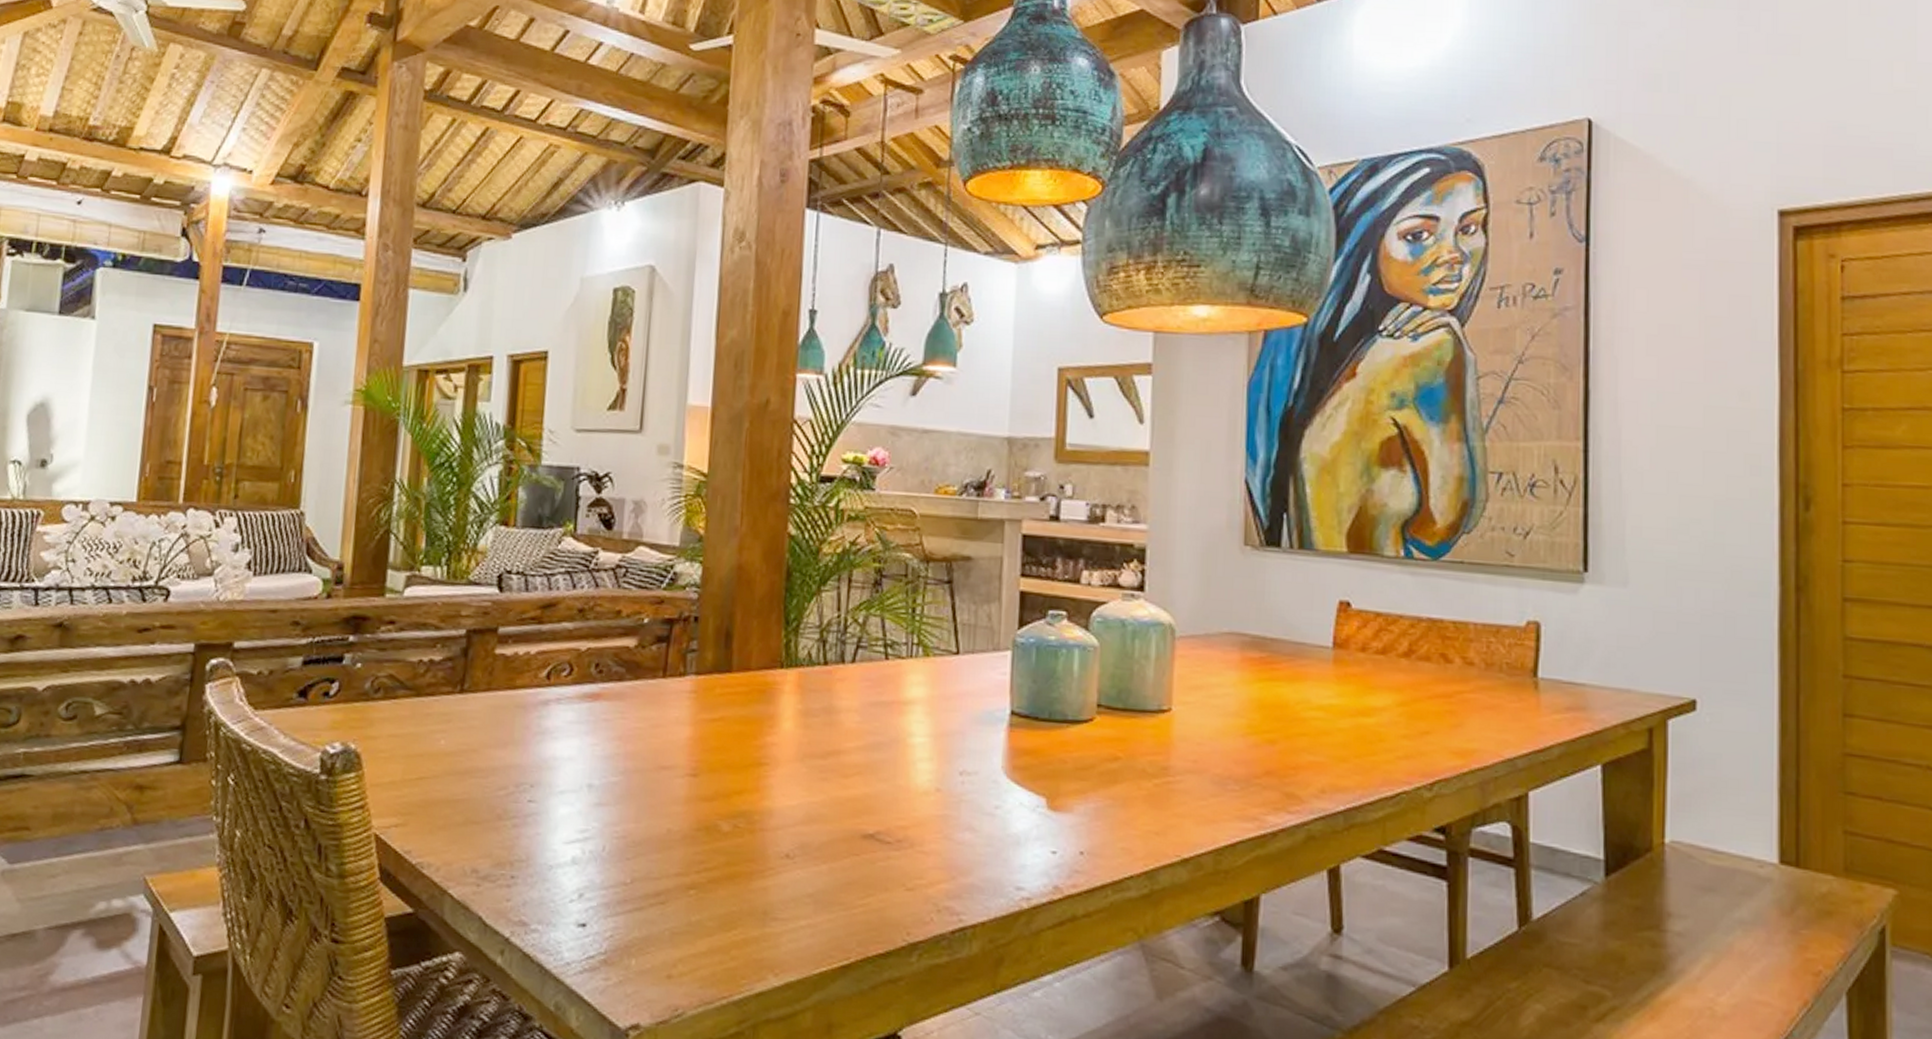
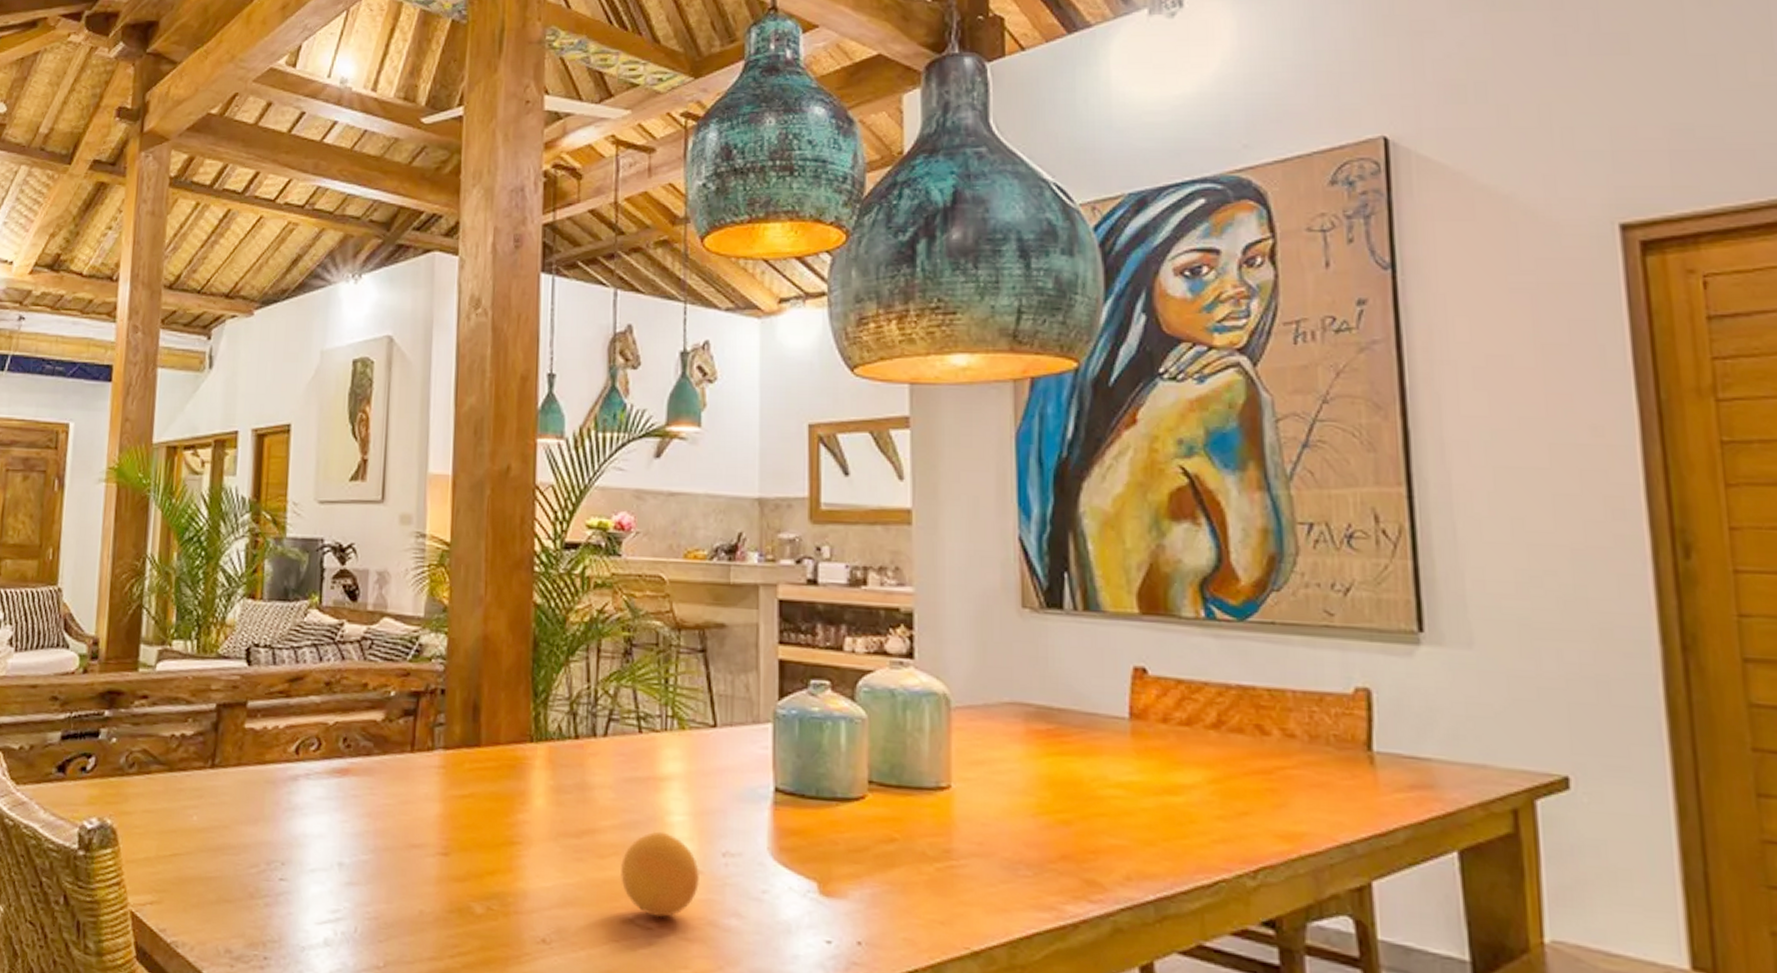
fruit: none [863,752,937,833] -> present [621,831,699,918]

